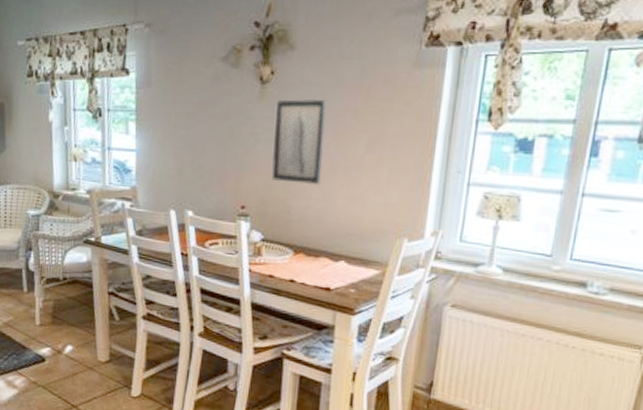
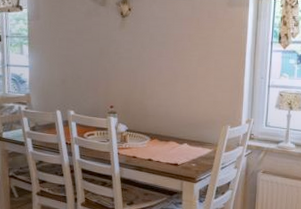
wall art: present [271,99,327,186] -> none [131,28,169,90]

